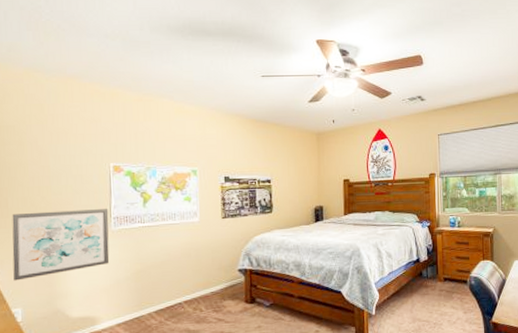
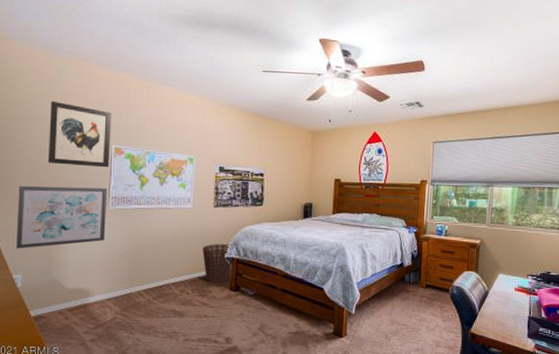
wall art: none [41,122,109,188] -> present [47,100,112,168]
basket: none [213,256,247,297] -> present [202,244,233,283]

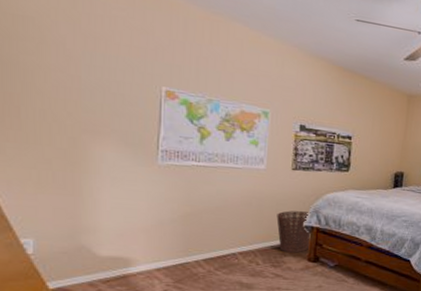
wall art: present [16,186,108,249] -> none [24,127,156,207]
wall art: present [47,100,112,168] -> none [68,20,161,114]

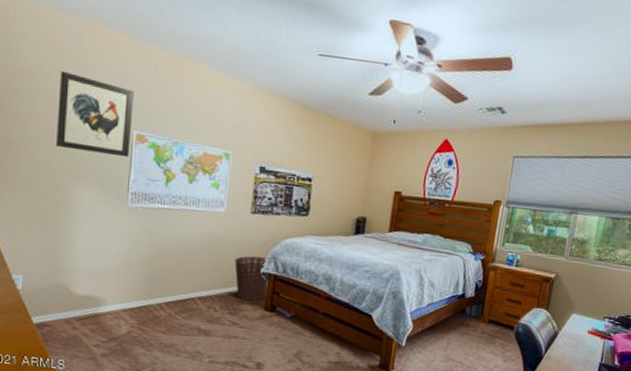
wall art: none [68,20,161,114] -> present [55,70,134,158]

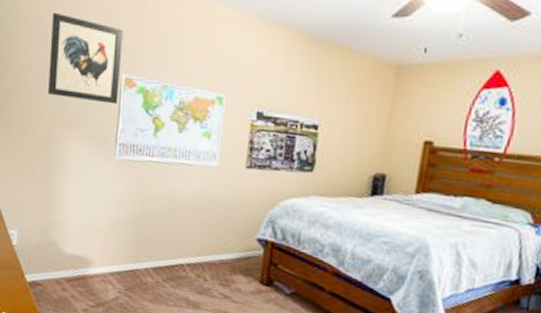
basket: present [234,256,269,301] -> none [227,218,266,272]

